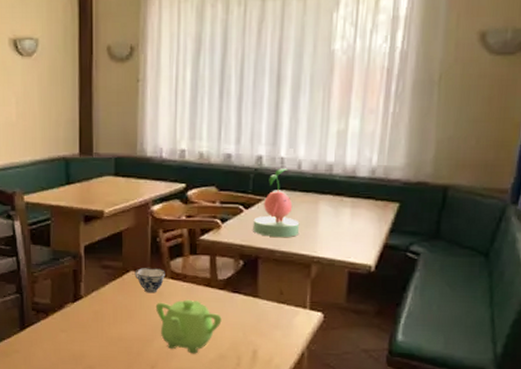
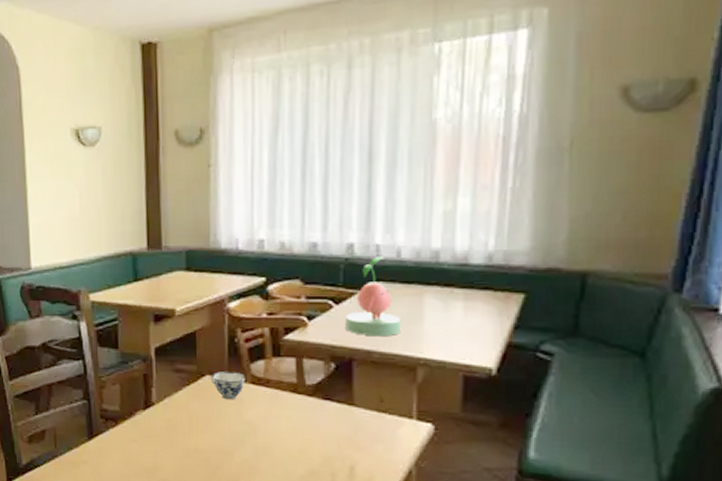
teapot: present [155,299,222,354] -> none [235,407,312,469]

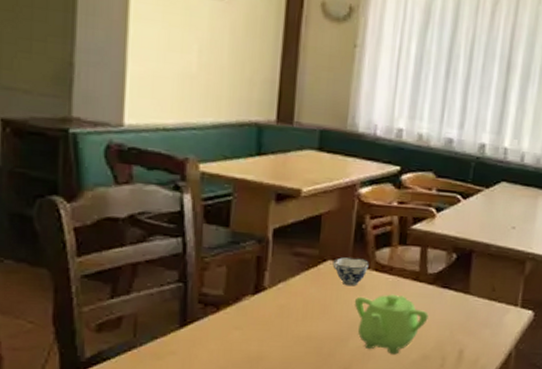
teapot: none [235,407,312,469] -> present [354,294,429,355]
plant: present [345,257,401,337] -> none [469,159,518,232]

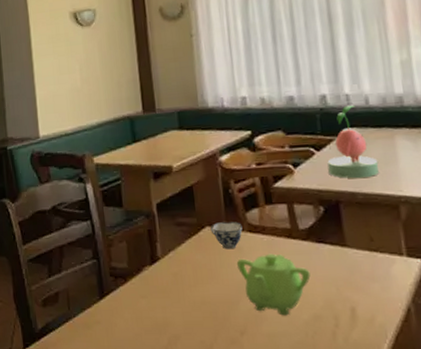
plant: none [469,159,518,232] -> present [327,105,379,179]

